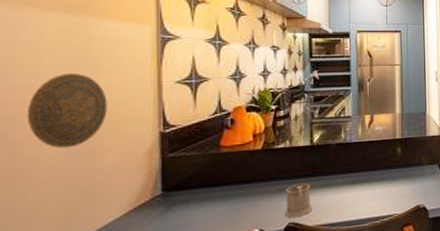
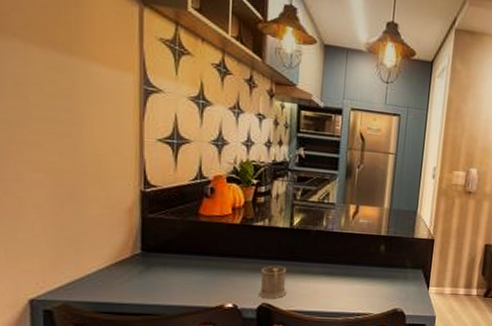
decorative plate: present [26,73,108,149] -> none [15,115,91,193]

